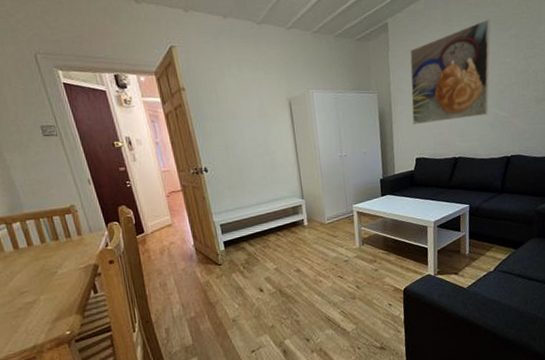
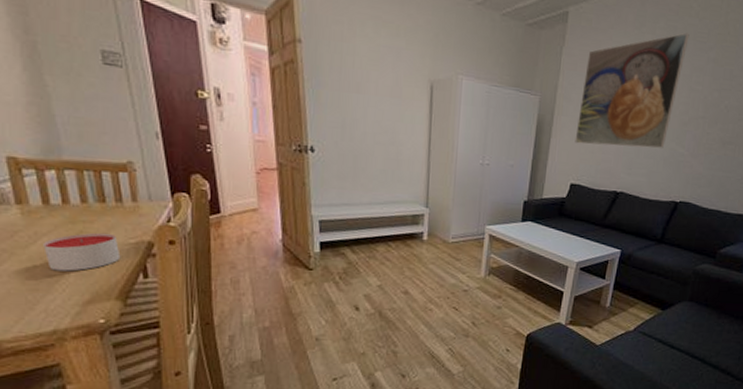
candle: none [18,263,75,299] -> present [43,232,121,272]

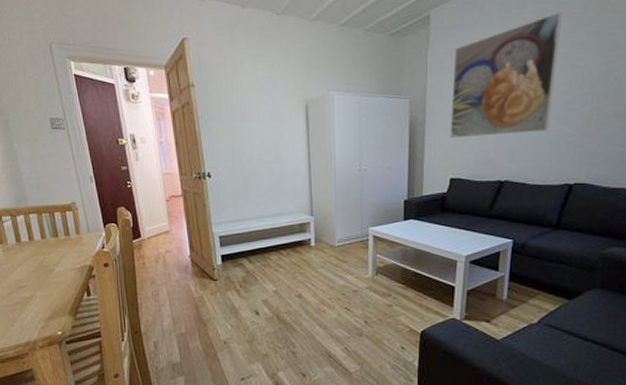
candle: present [43,232,121,272] -> none [18,261,71,294]

